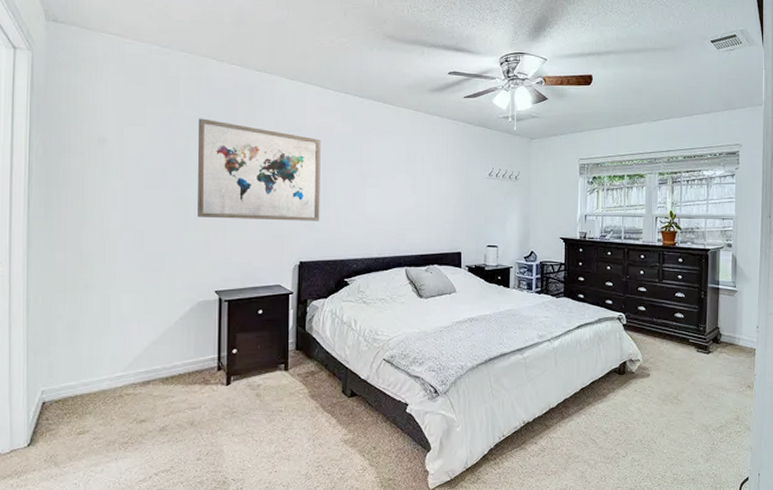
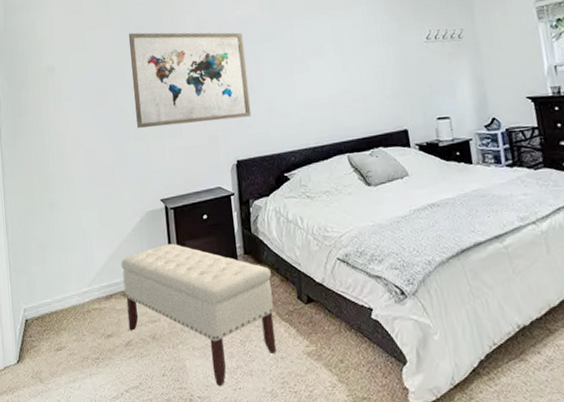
bench: none [163,334,319,470] -> present [121,243,277,387]

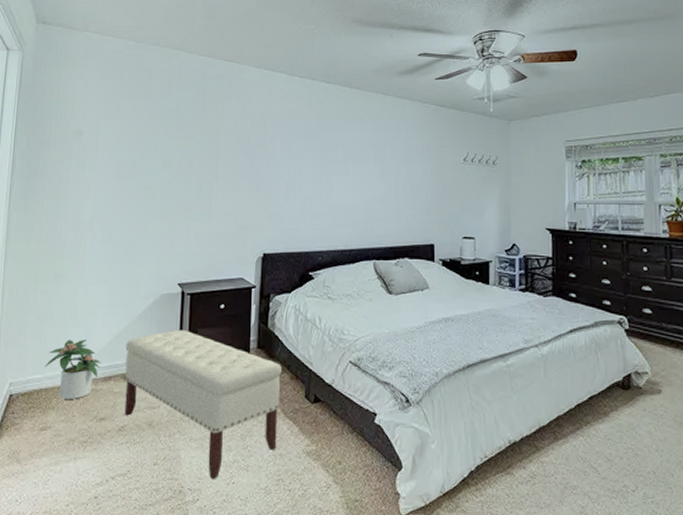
potted plant: none [52,262,101,320] -> present [44,340,101,399]
wall art: present [128,32,252,128] -> none [164,109,287,211]

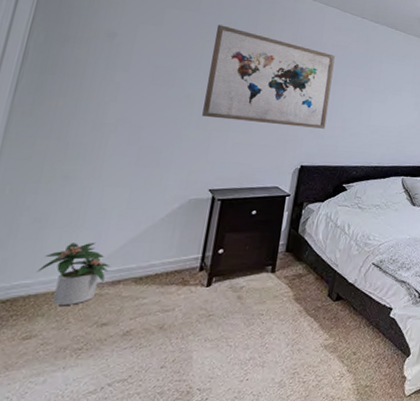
bench: present [124,329,282,480] -> none [132,233,308,379]
wall art: none [164,109,287,211] -> present [202,24,335,129]

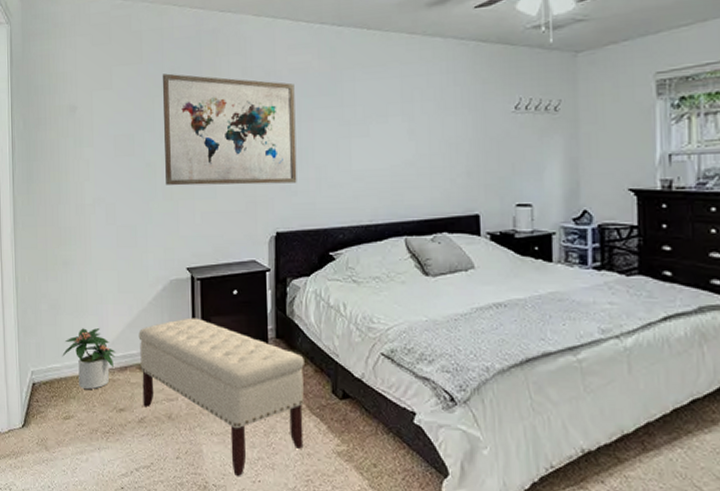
bench: none [132,233,308,379] -> present [138,317,304,477]

